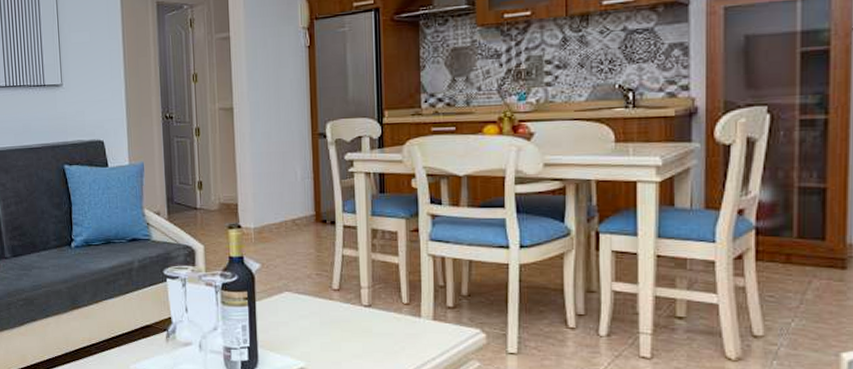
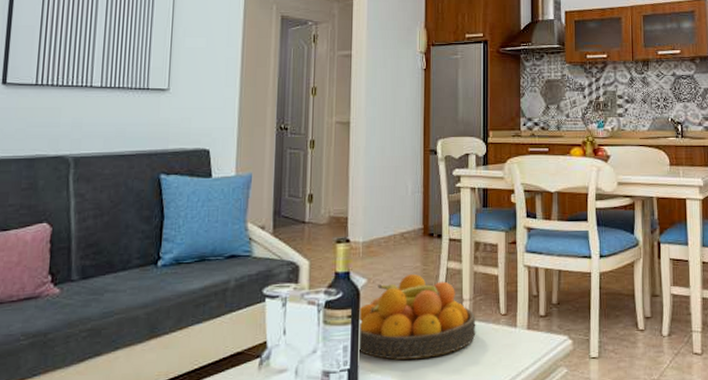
fruit bowl: none [254,259,376,343] -> present [357,273,476,360]

